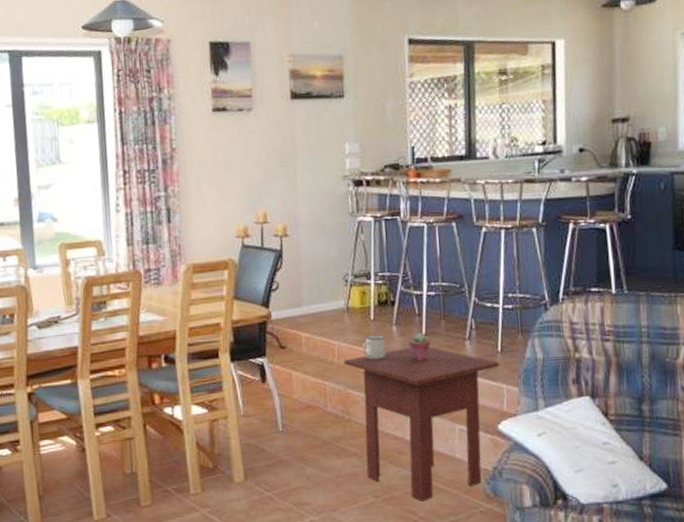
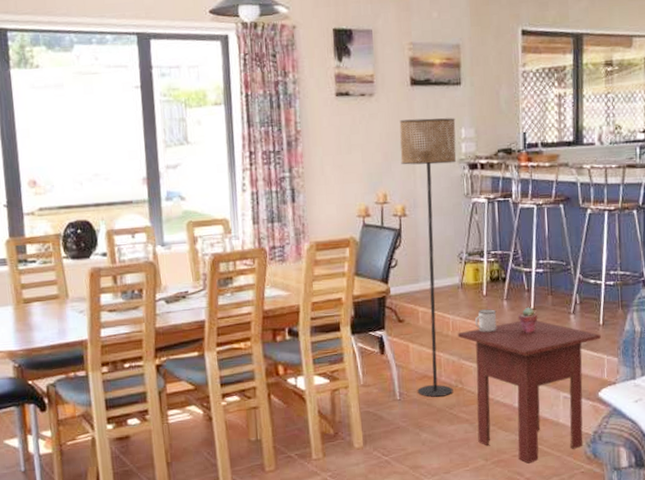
floor lamp: none [279,132,341,429] -> present [399,118,457,397]

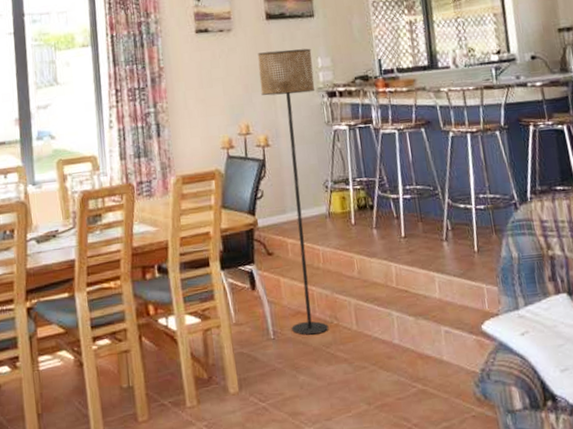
side table: present [457,320,601,464] -> none [328,249,477,407]
mug: present [474,308,497,332] -> none [345,238,368,263]
potted succulent: present [517,307,538,333] -> none [388,235,410,263]

